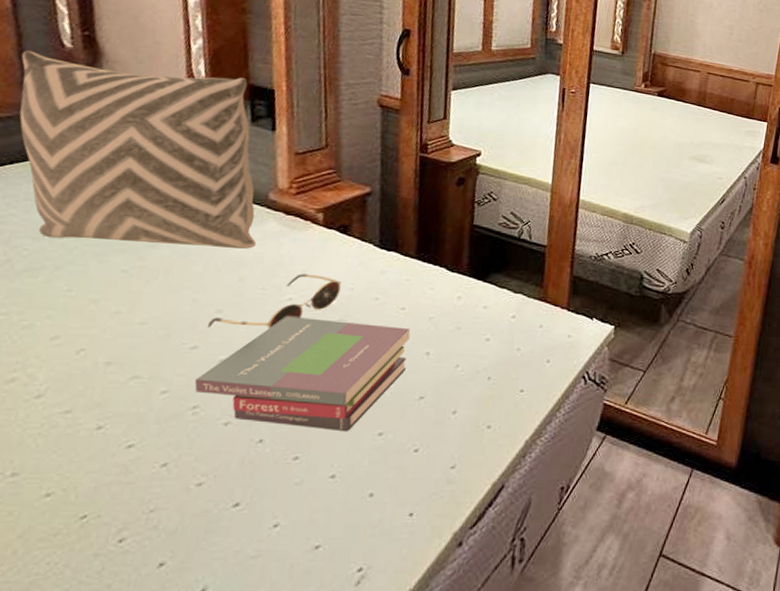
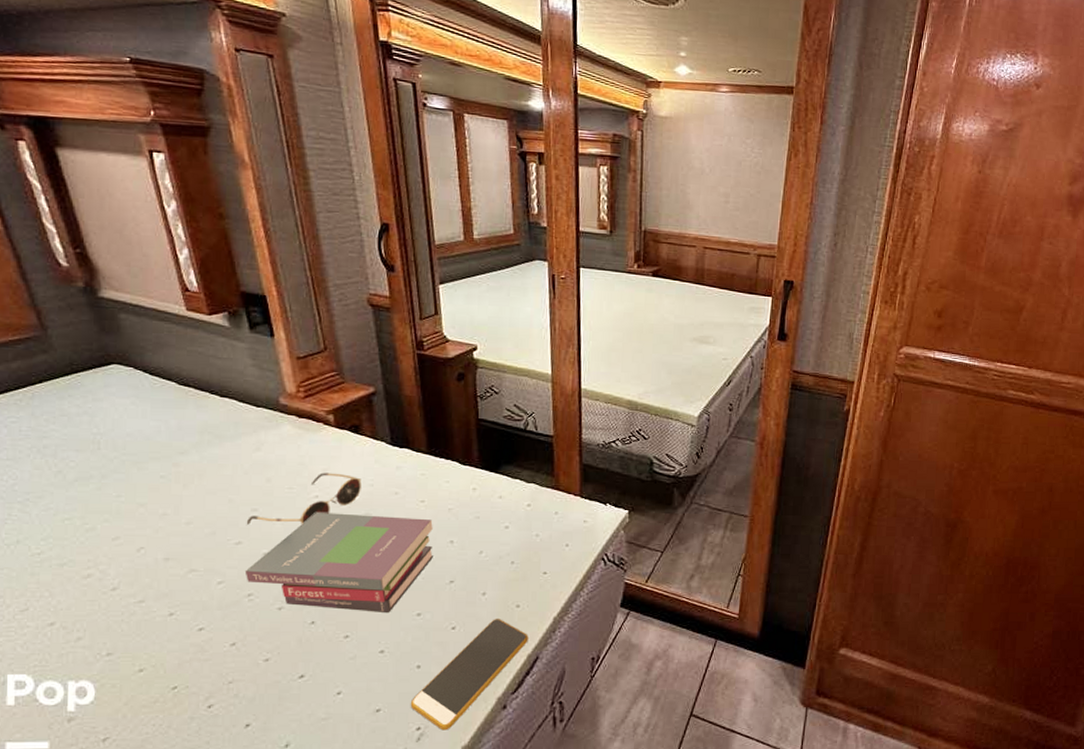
pillow: present [19,50,257,249] -> none [24,272,277,452]
smartphone: none [355,441,496,572] -> present [410,619,528,731]

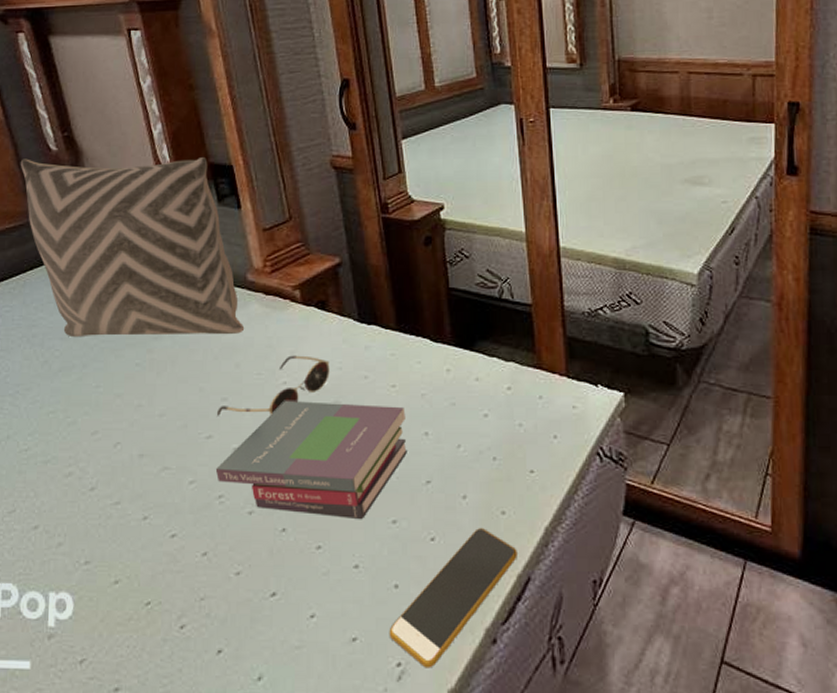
pillow: none [24,272,277,452] -> present [20,158,245,338]

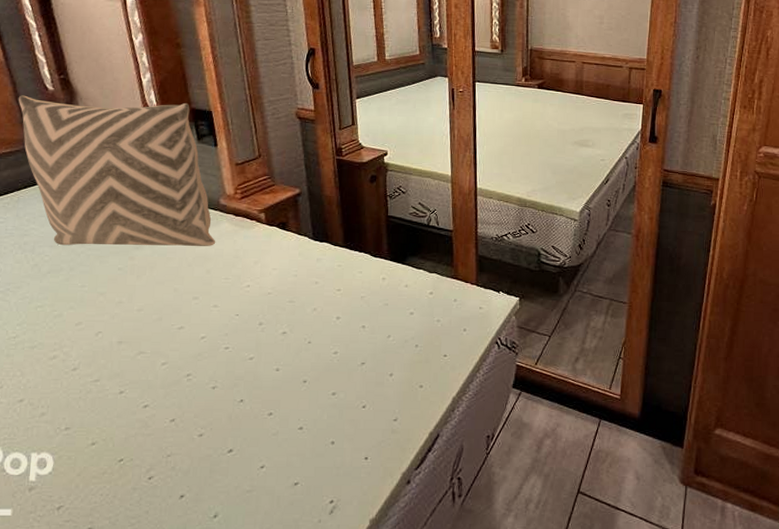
books: present [215,400,407,520] -> none [185,299,348,393]
eyeglasses: present [216,355,330,416] -> none [188,264,287,311]
smartphone: present [389,528,517,668] -> none [324,398,430,504]

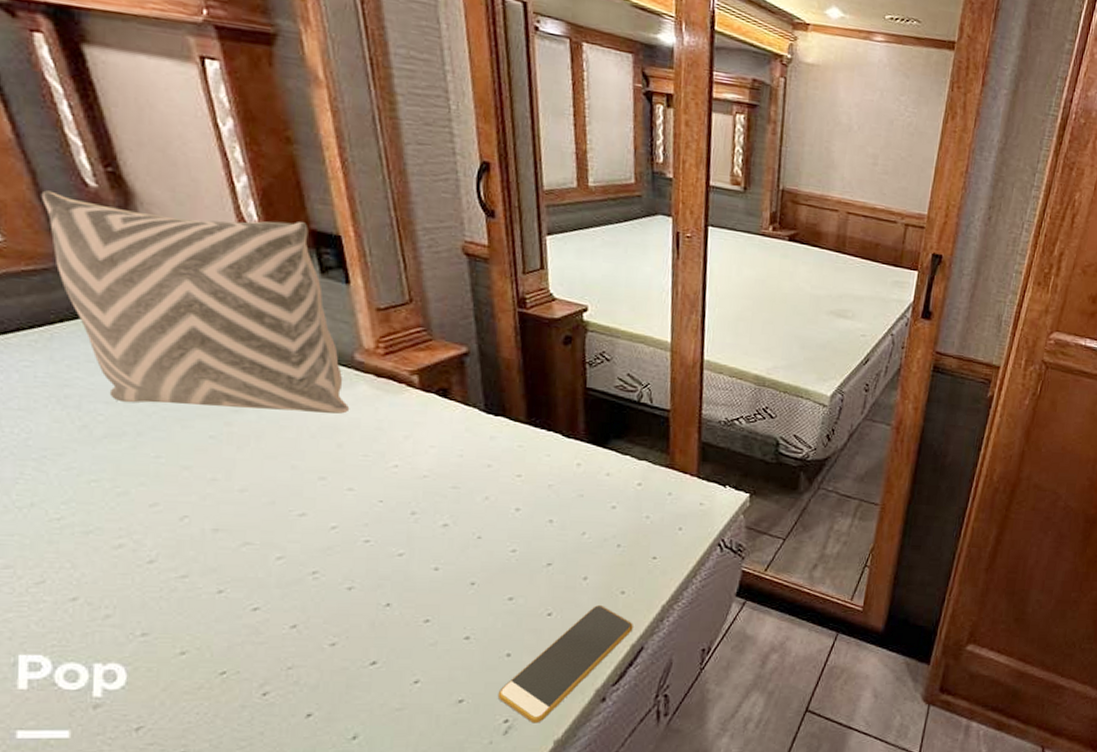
smartphone: none [324,398,430,504] -> present [497,605,633,724]

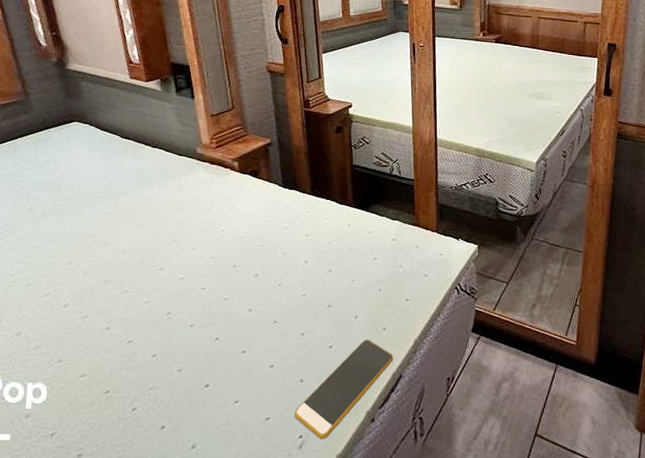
pillow: present [41,190,350,414] -> none [15,51,193,193]

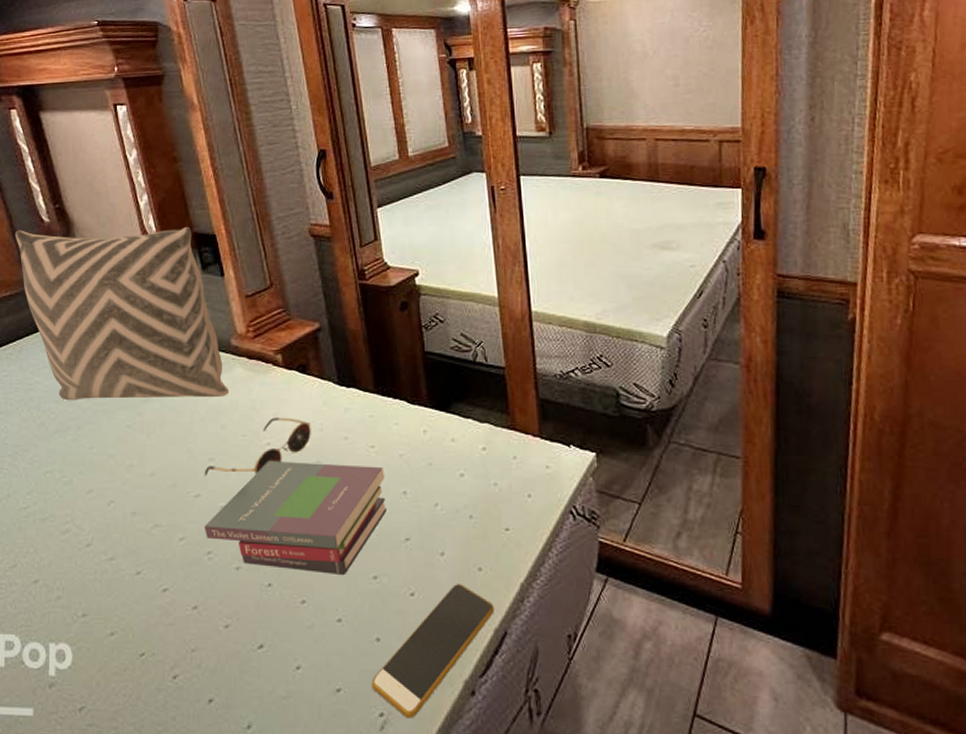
pillow: none [15,51,193,193] -> present [15,227,230,401]
books: none [165,243,315,333] -> present [204,460,387,576]
eyeglasses: none [168,210,259,254] -> present [204,417,311,476]

